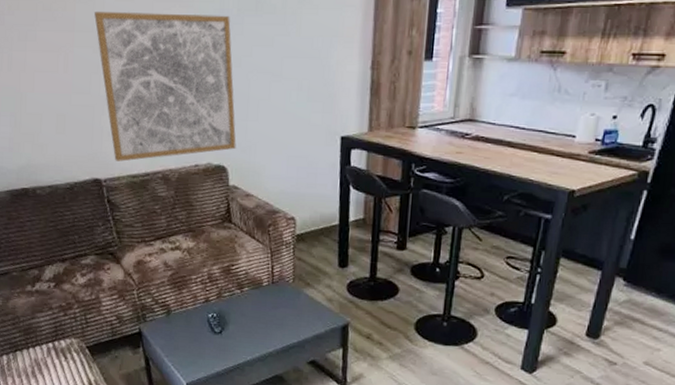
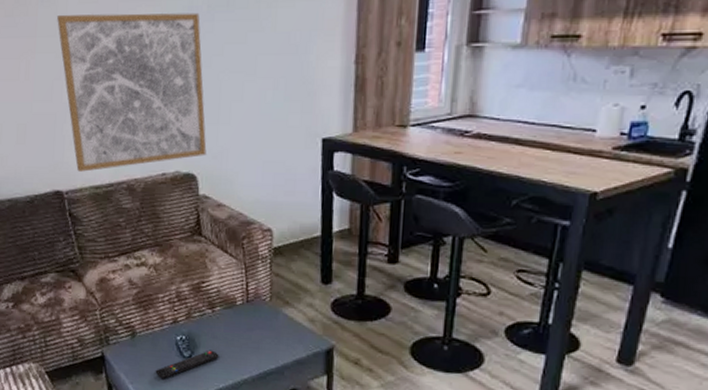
remote control: none [188,326,247,353] -> present [155,350,219,379]

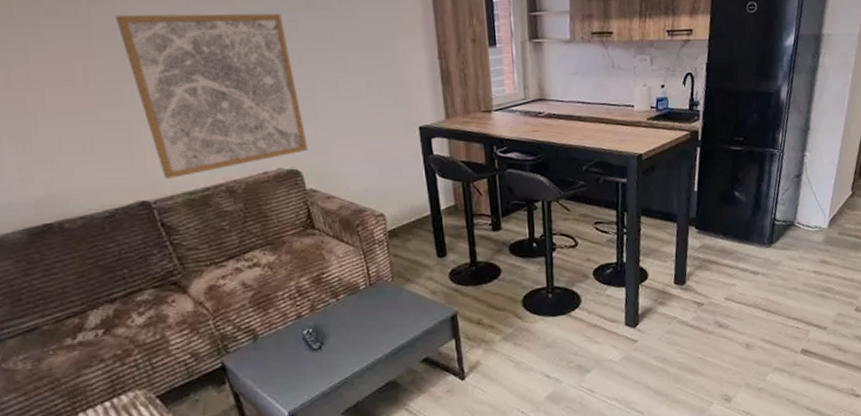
remote control: present [155,350,219,379] -> none [285,337,350,376]

